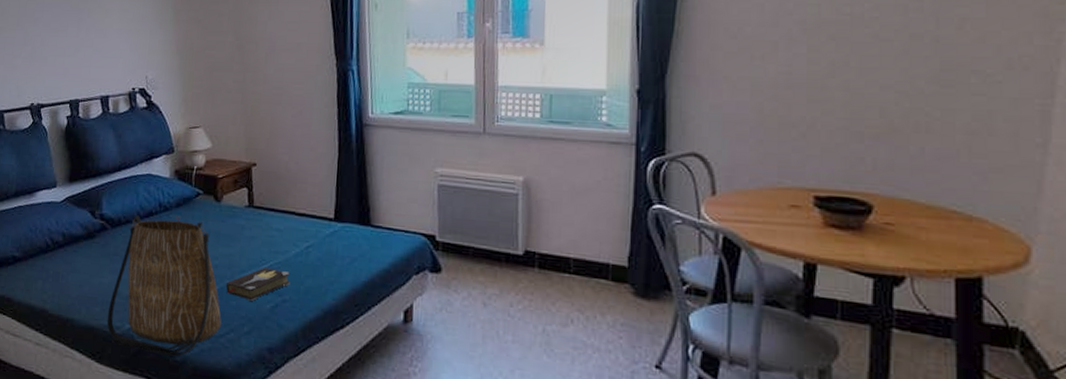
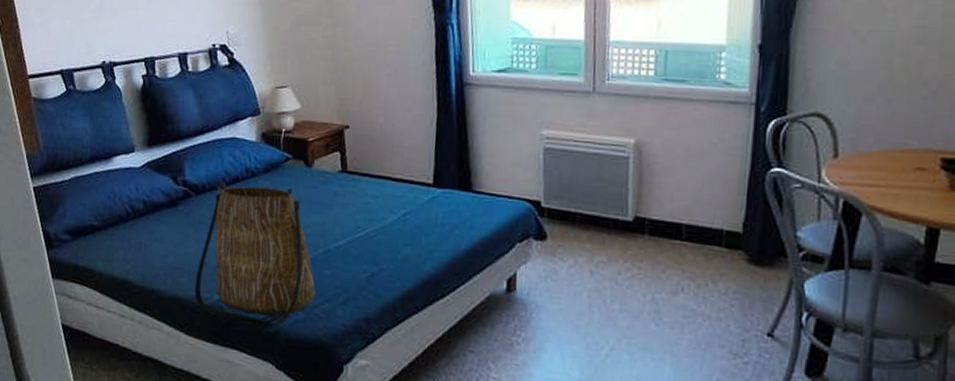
hardback book: present [225,268,290,301] -> none [319,236,387,270]

